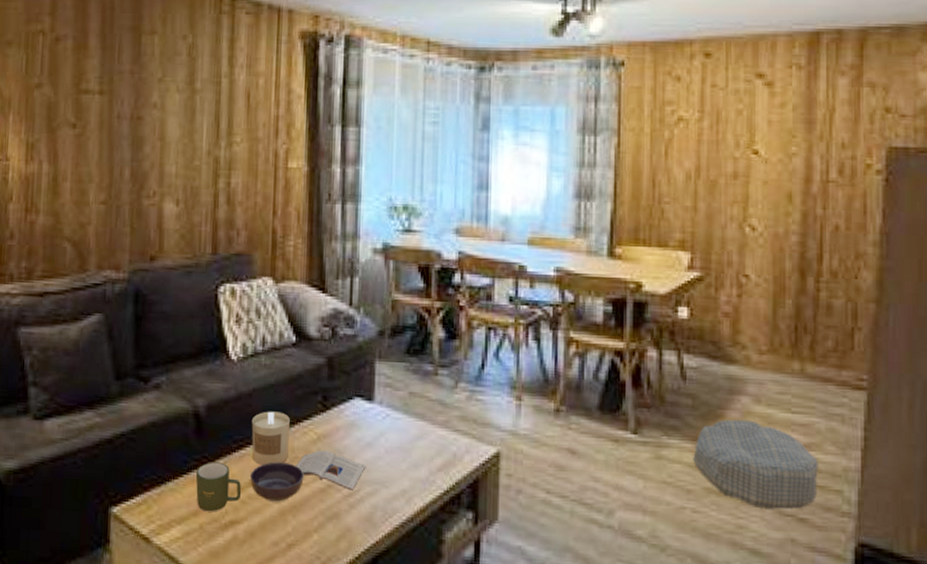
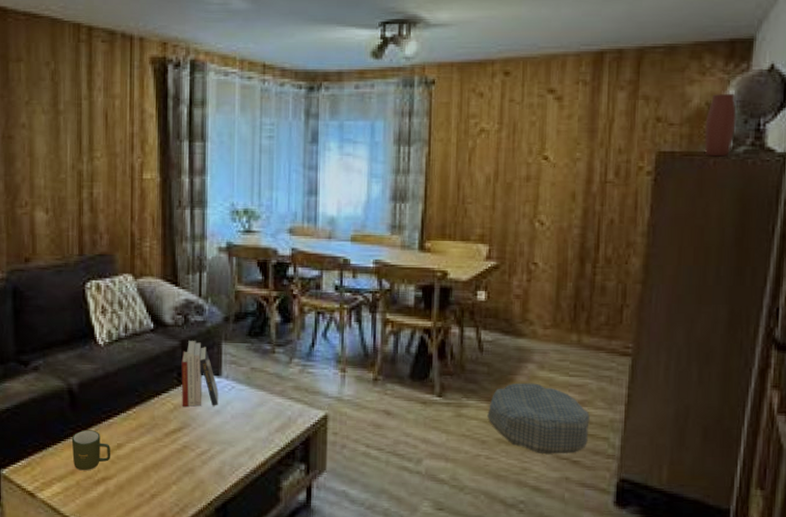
bowl: present [250,462,304,502] -> none [118,428,163,461]
candle: present [251,411,290,465] -> none [117,386,150,431]
magazine: present [296,450,366,491] -> none [157,417,216,450]
books: none [326,357,370,438] -> present [181,340,219,407]

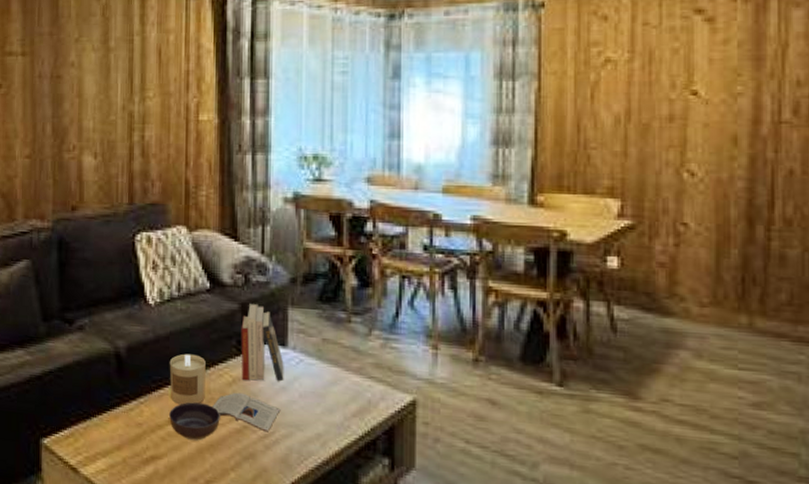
mug: present [71,430,110,471] -> none [118,400,161,448]
candle: none [117,386,150,431] -> present [169,353,206,405]
bowl: none [118,428,163,461] -> present [169,402,220,441]
magazine: none [157,417,216,450] -> present [213,392,281,432]
dog bed: present [487,383,590,454] -> none [625,374,770,471]

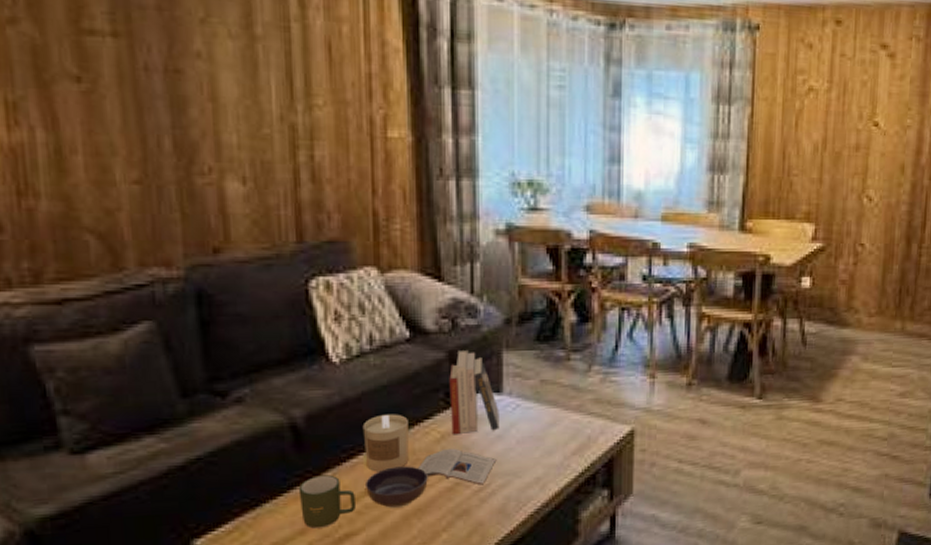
mug: none [118,400,161,448] -> present [298,475,356,529]

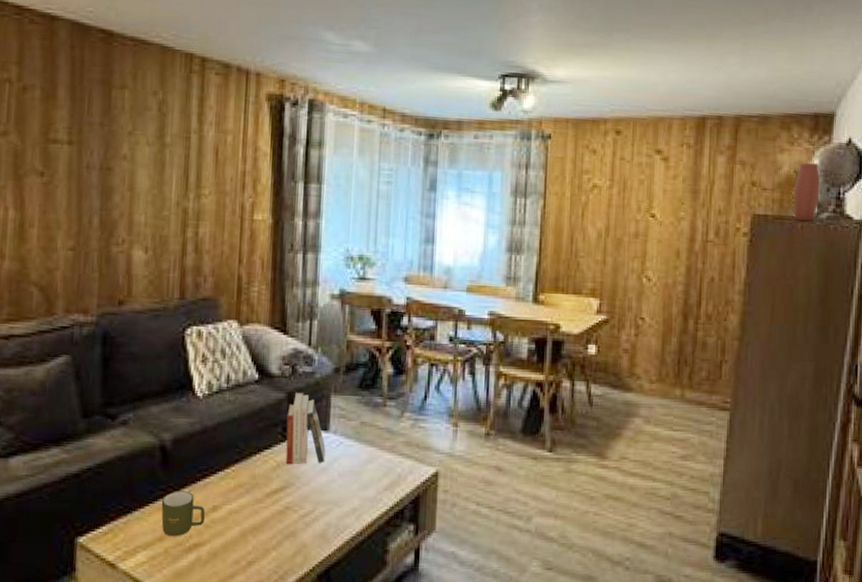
candle: present [362,414,409,472] -> none [215,442,252,492]
bowl: present [366,466,428,508] -> none [214,488,264,524]
magazine: present [418,448,497,485] -> none [257,476,321,511]

